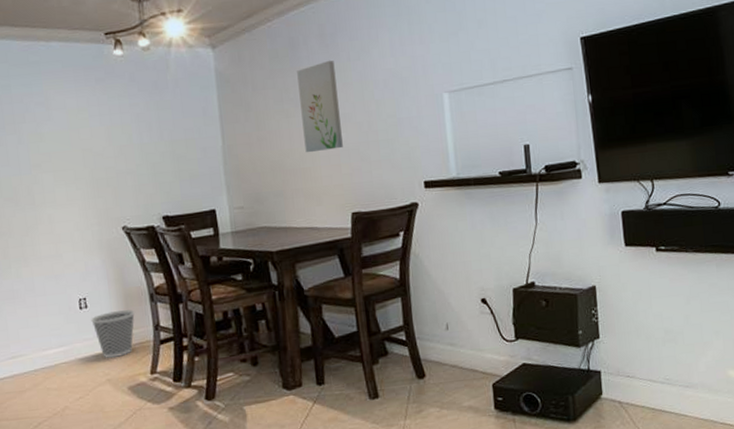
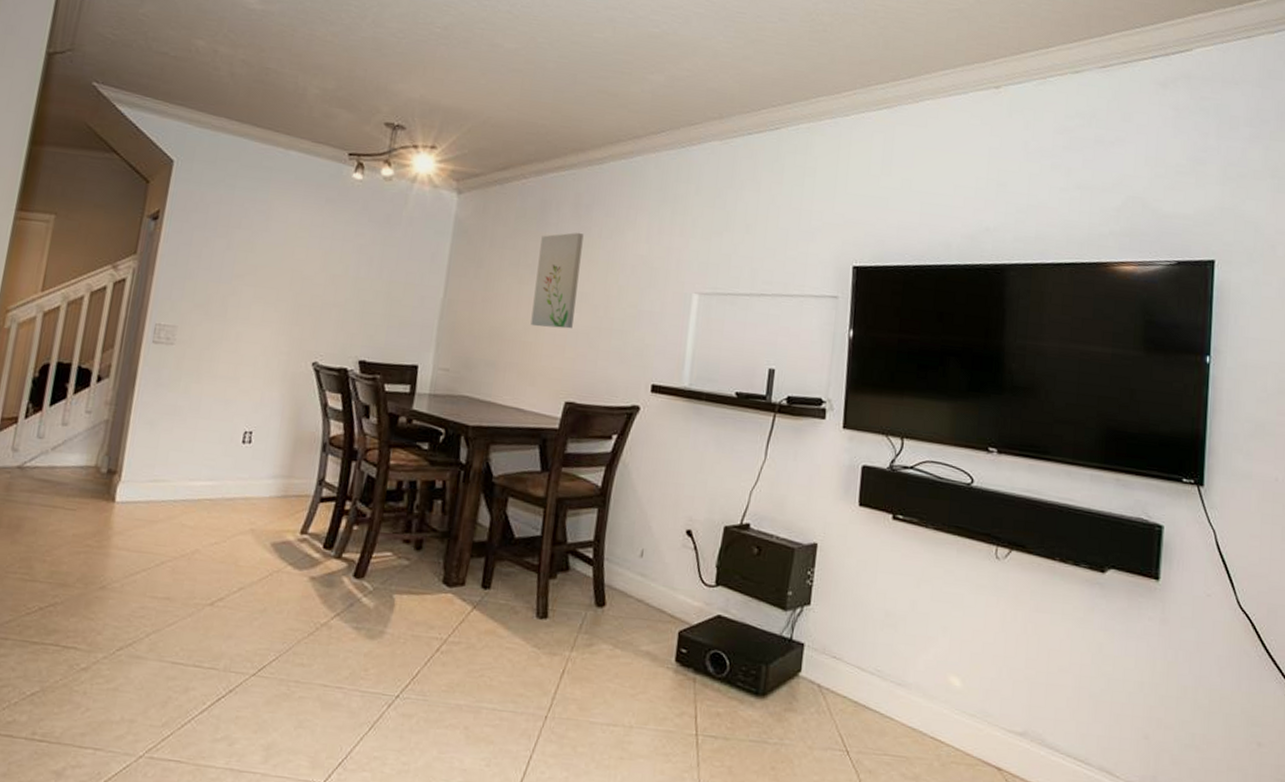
wastebasket: present [91,310,136,358] -> none [251,453,302,506]

